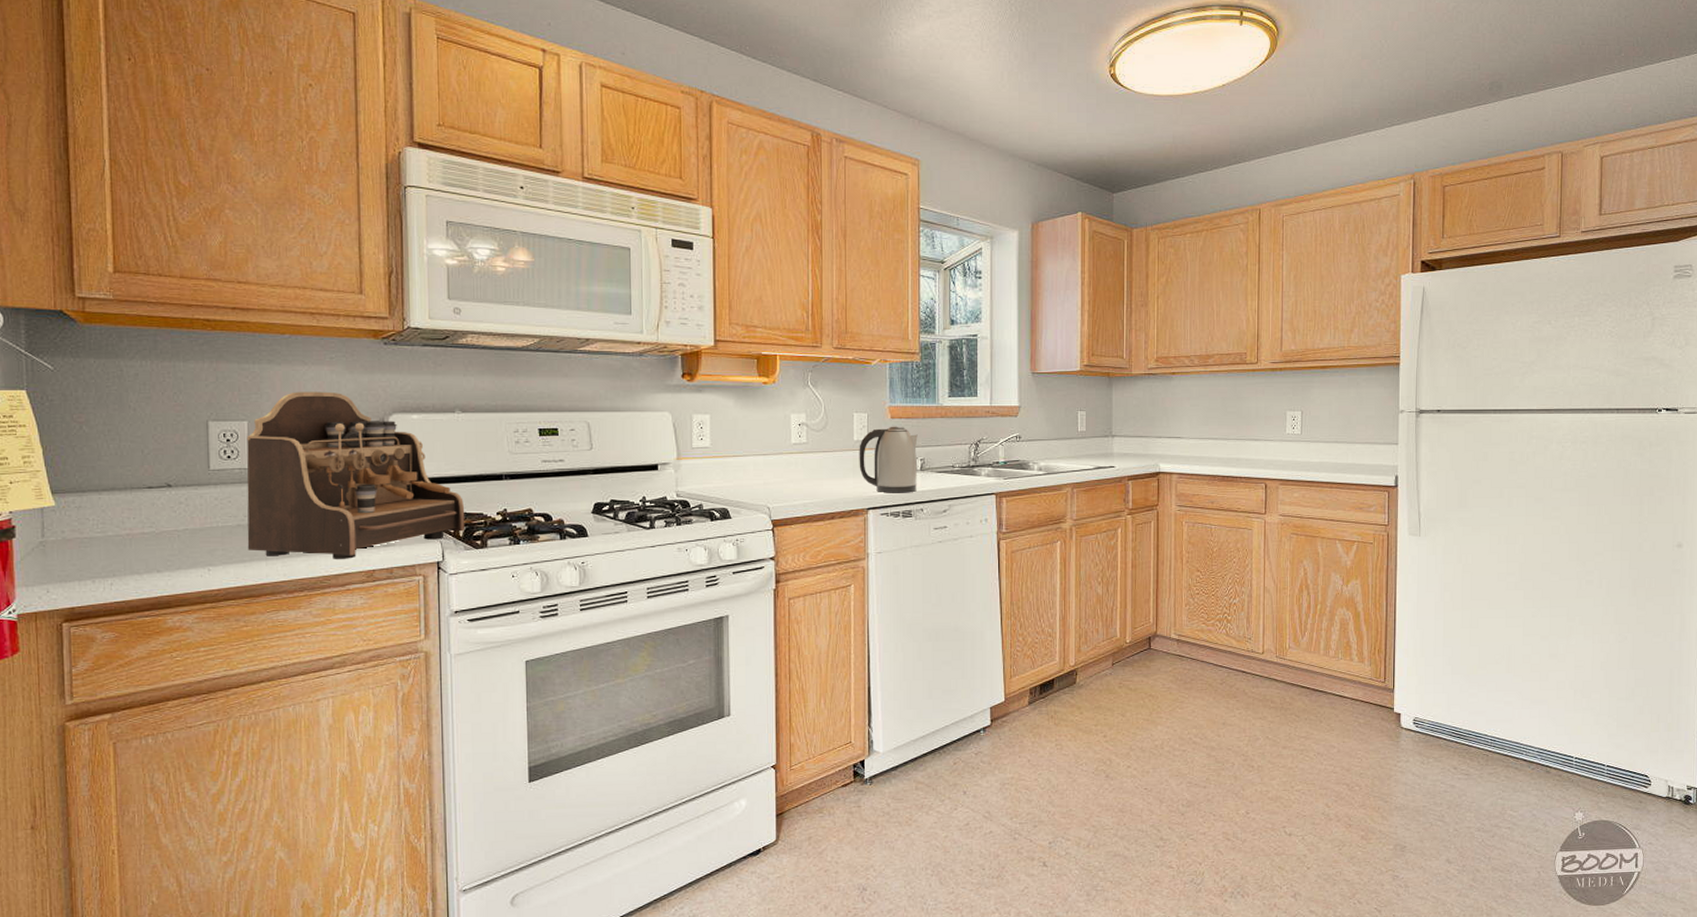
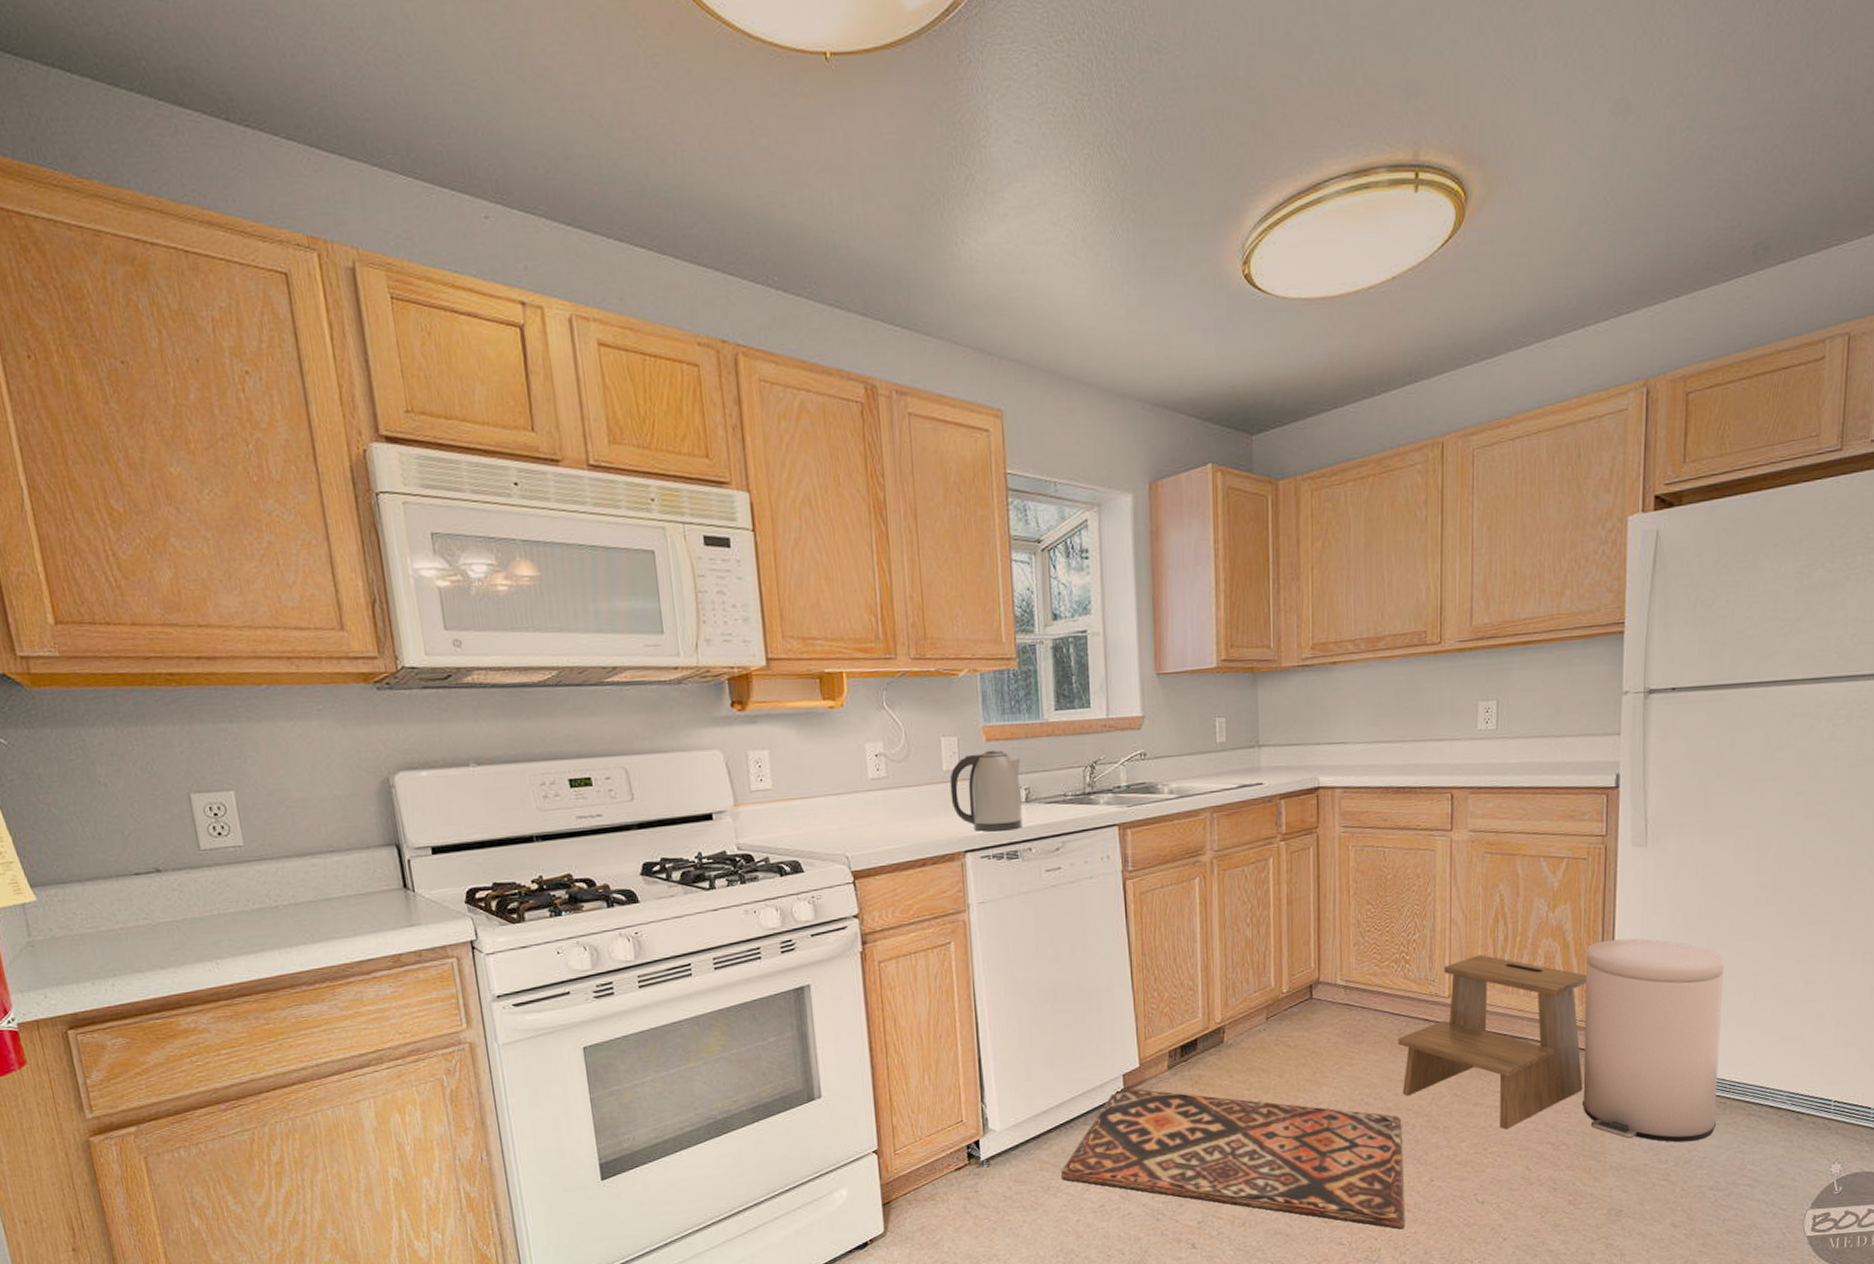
spice rack: present [247,391,465,560] -> none [236,750,497,945]
doormat: none [934,718,1225,856] -> present [1061,1087,1405,1230]
step stool: none [1220,619,1375,771] -> present [1398,955,1587,1130]
pedal bin: none [1372,611,1484,788] -> present [1582,938,1725,1142]

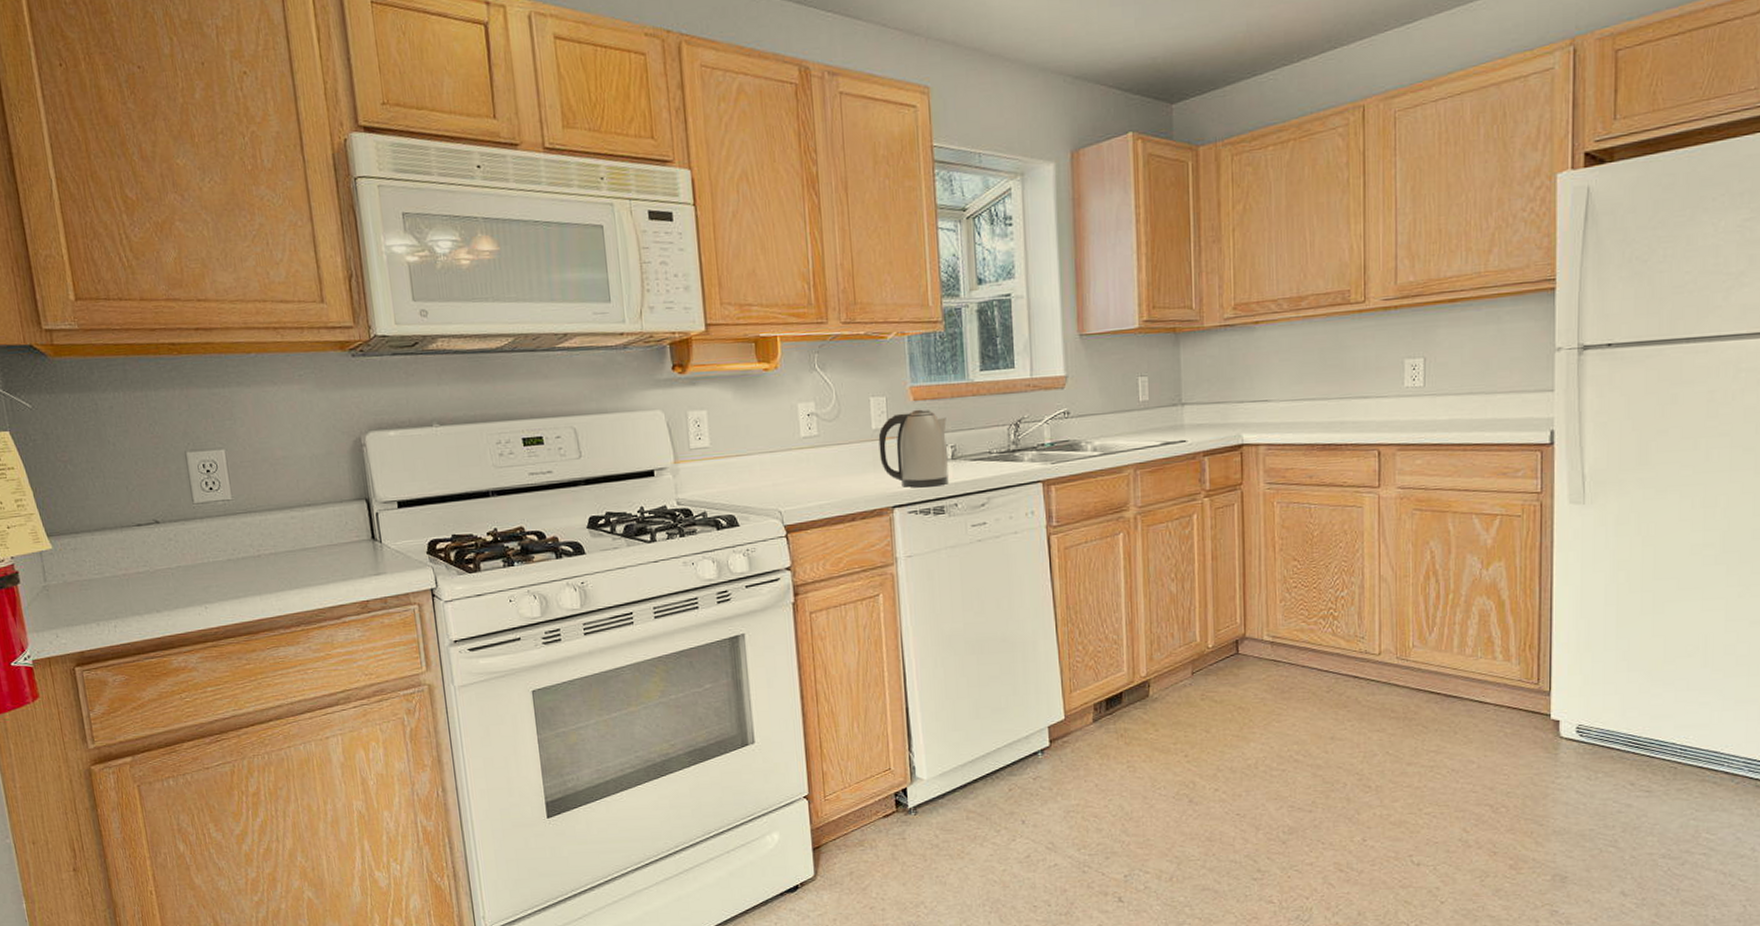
doormat: present [1061,1087,1405,1230] -> none [988,739,1337,889]
step stool: present [1398,955,1587,1130] -> none [1327,612,1525,790]
pedal bin: present [1582,938,1725,1142] -> none [1522,597,1672,808]

